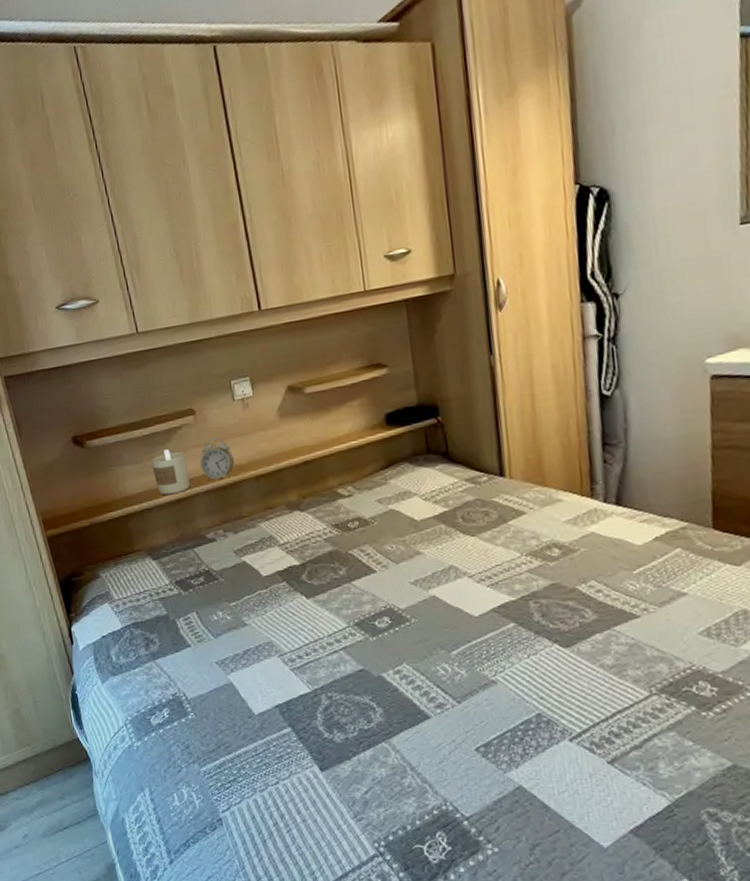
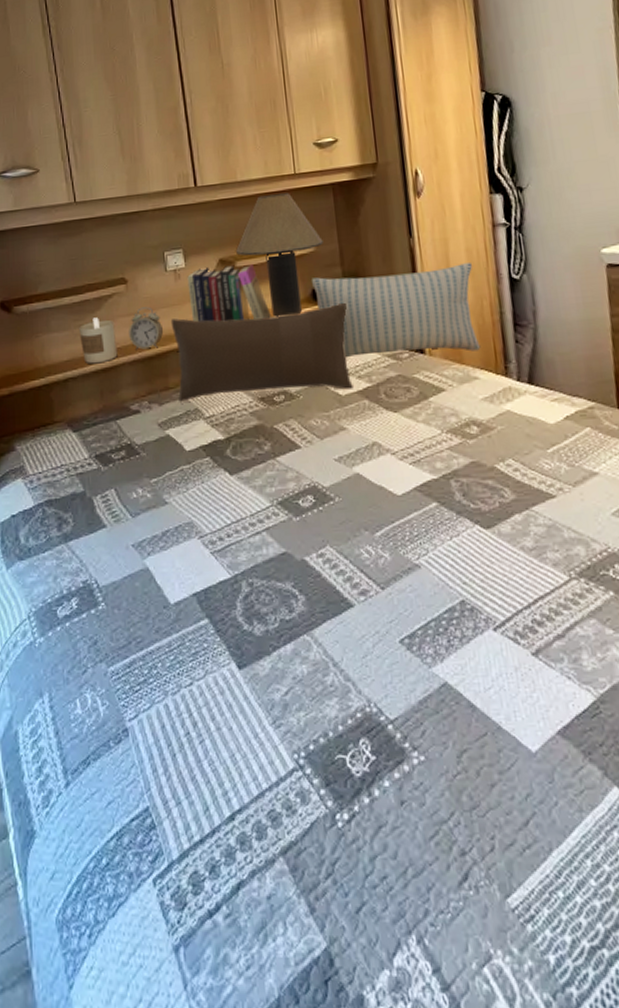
pillow: none [241,426,429,530] -> present [170,302,354,402]
books: none [255,389,343,452] -> present [187,263,271,323]
table lamp: none [305,312,396,444] -> present [236,193,323,317]
pillow: none [385,380,566,484] -> present [312,263,481,358]

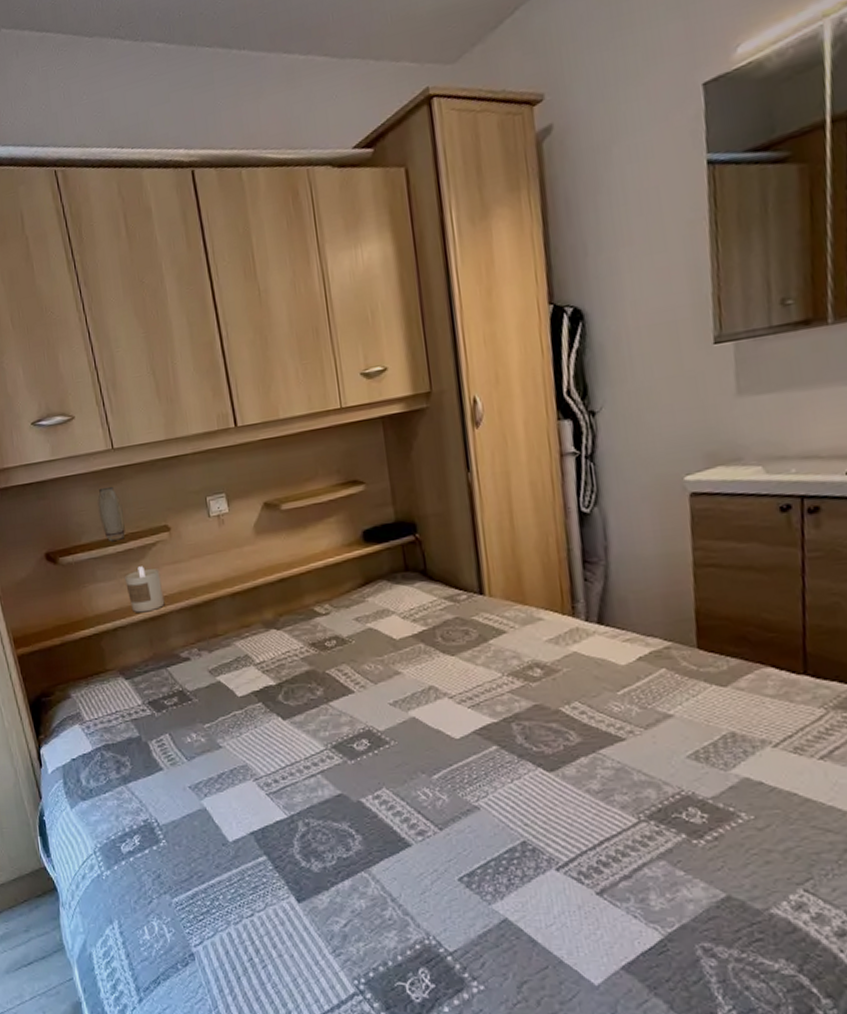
vase: none [57,238,82,292] -> present [97,486,125,541]
alarm clock: present [129,307,163,350] -> none [174,554,209,598]
pillow: present [170,302,354,402] -> none [216,543,408,649]
books: present [187,263,271,323] -> none [231,506,320,569]
table lamp: present [236,193,323,317] -> none [281,429,373,561]
pillow: present [312,263,481,358] -> none [362,497,546,602]

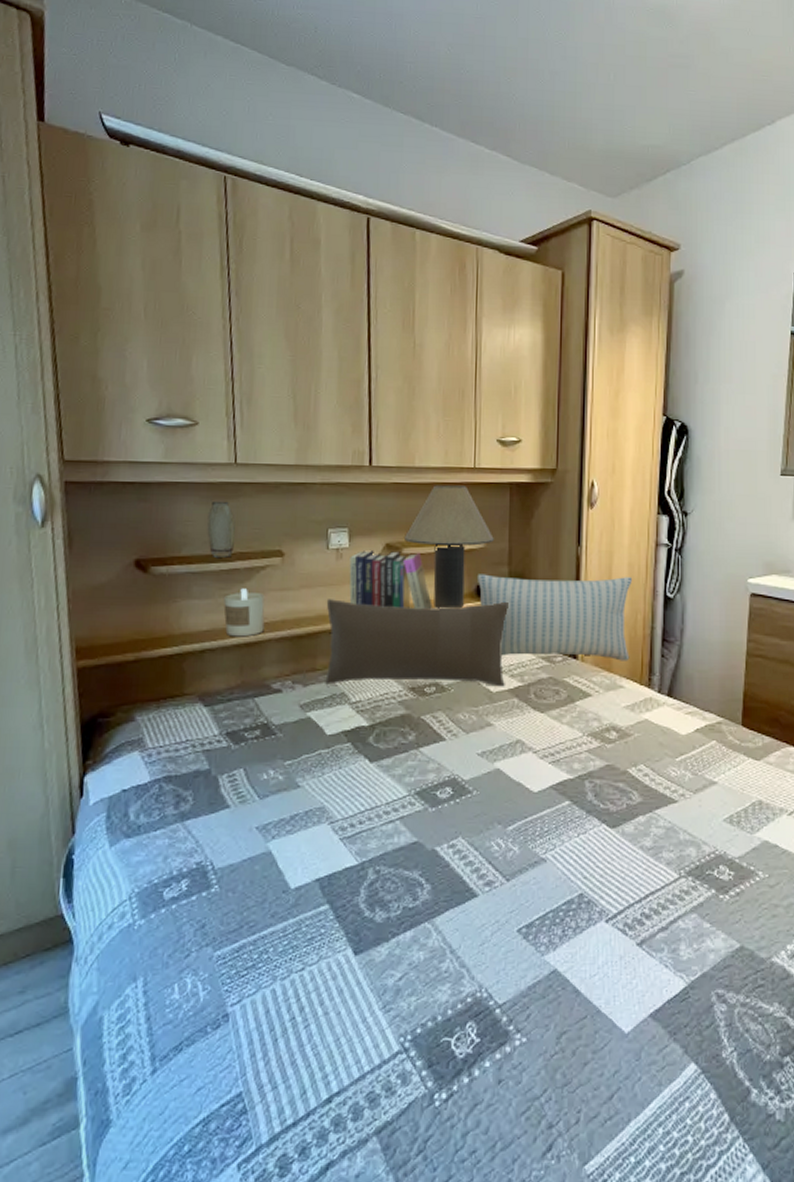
pillow: none [216,543,408,649] -> present [325,599,508,687]
books: none [231,506,320,569] -> present [349,550,432,610]
table lamp: none [281,429,373,561] -> present [405,485,494,609]
pillow: none [362,497,546,602] -> present [478,574,632,661]

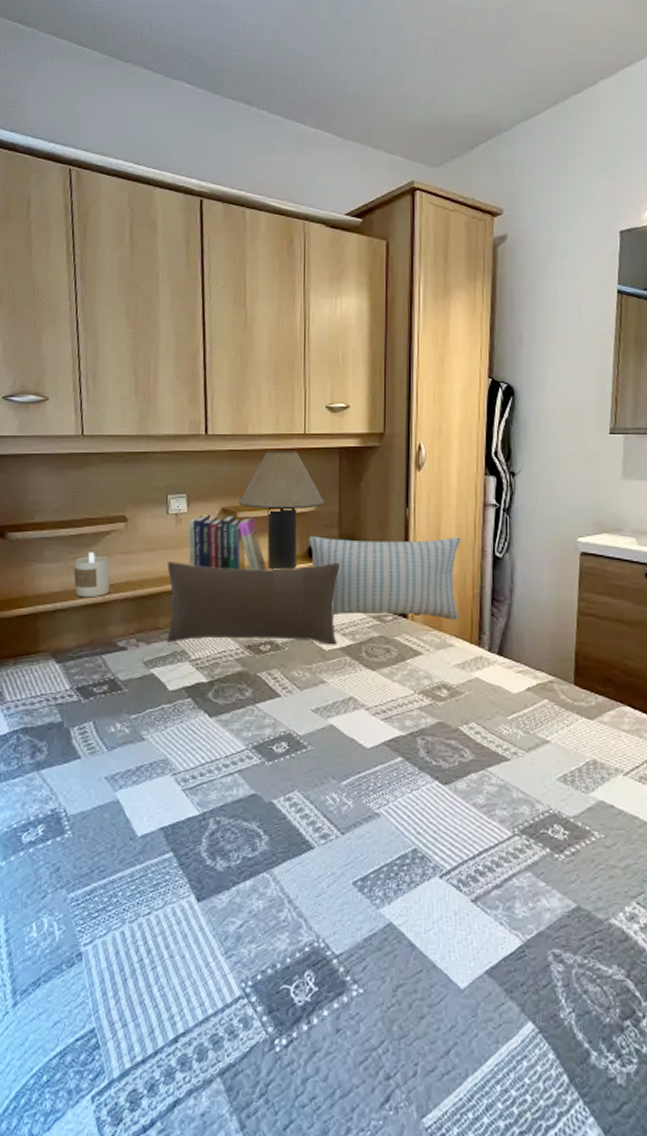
vase: present [207,501,235,558] -> none [57,470,83,523]

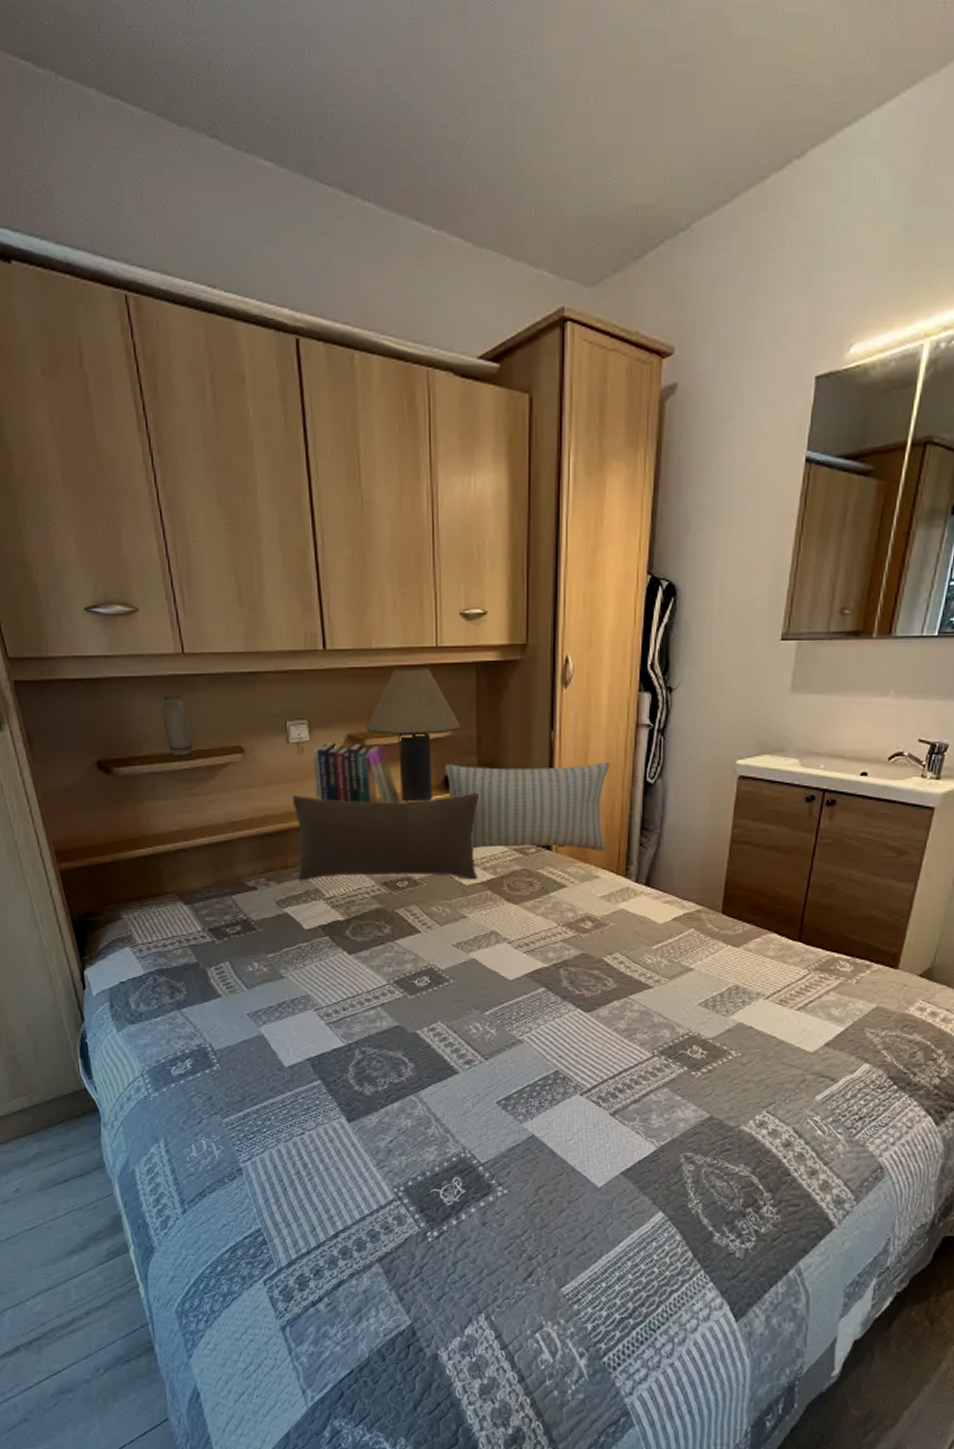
vase: none [57,470,83,523] -> present [162,695,193,756]
candle: present [73,552,111,598] -> none [190,787,233,837]

